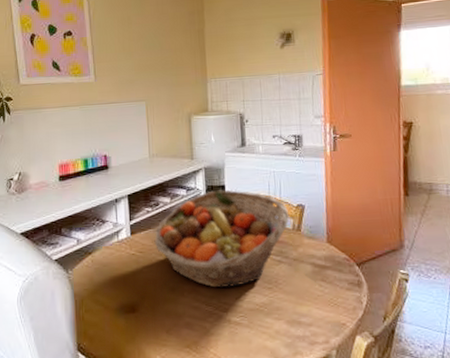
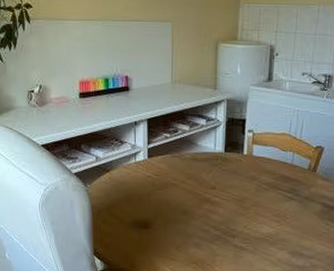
fruit basket: present [154,190,289,288] -> none [170,123,306,216]

